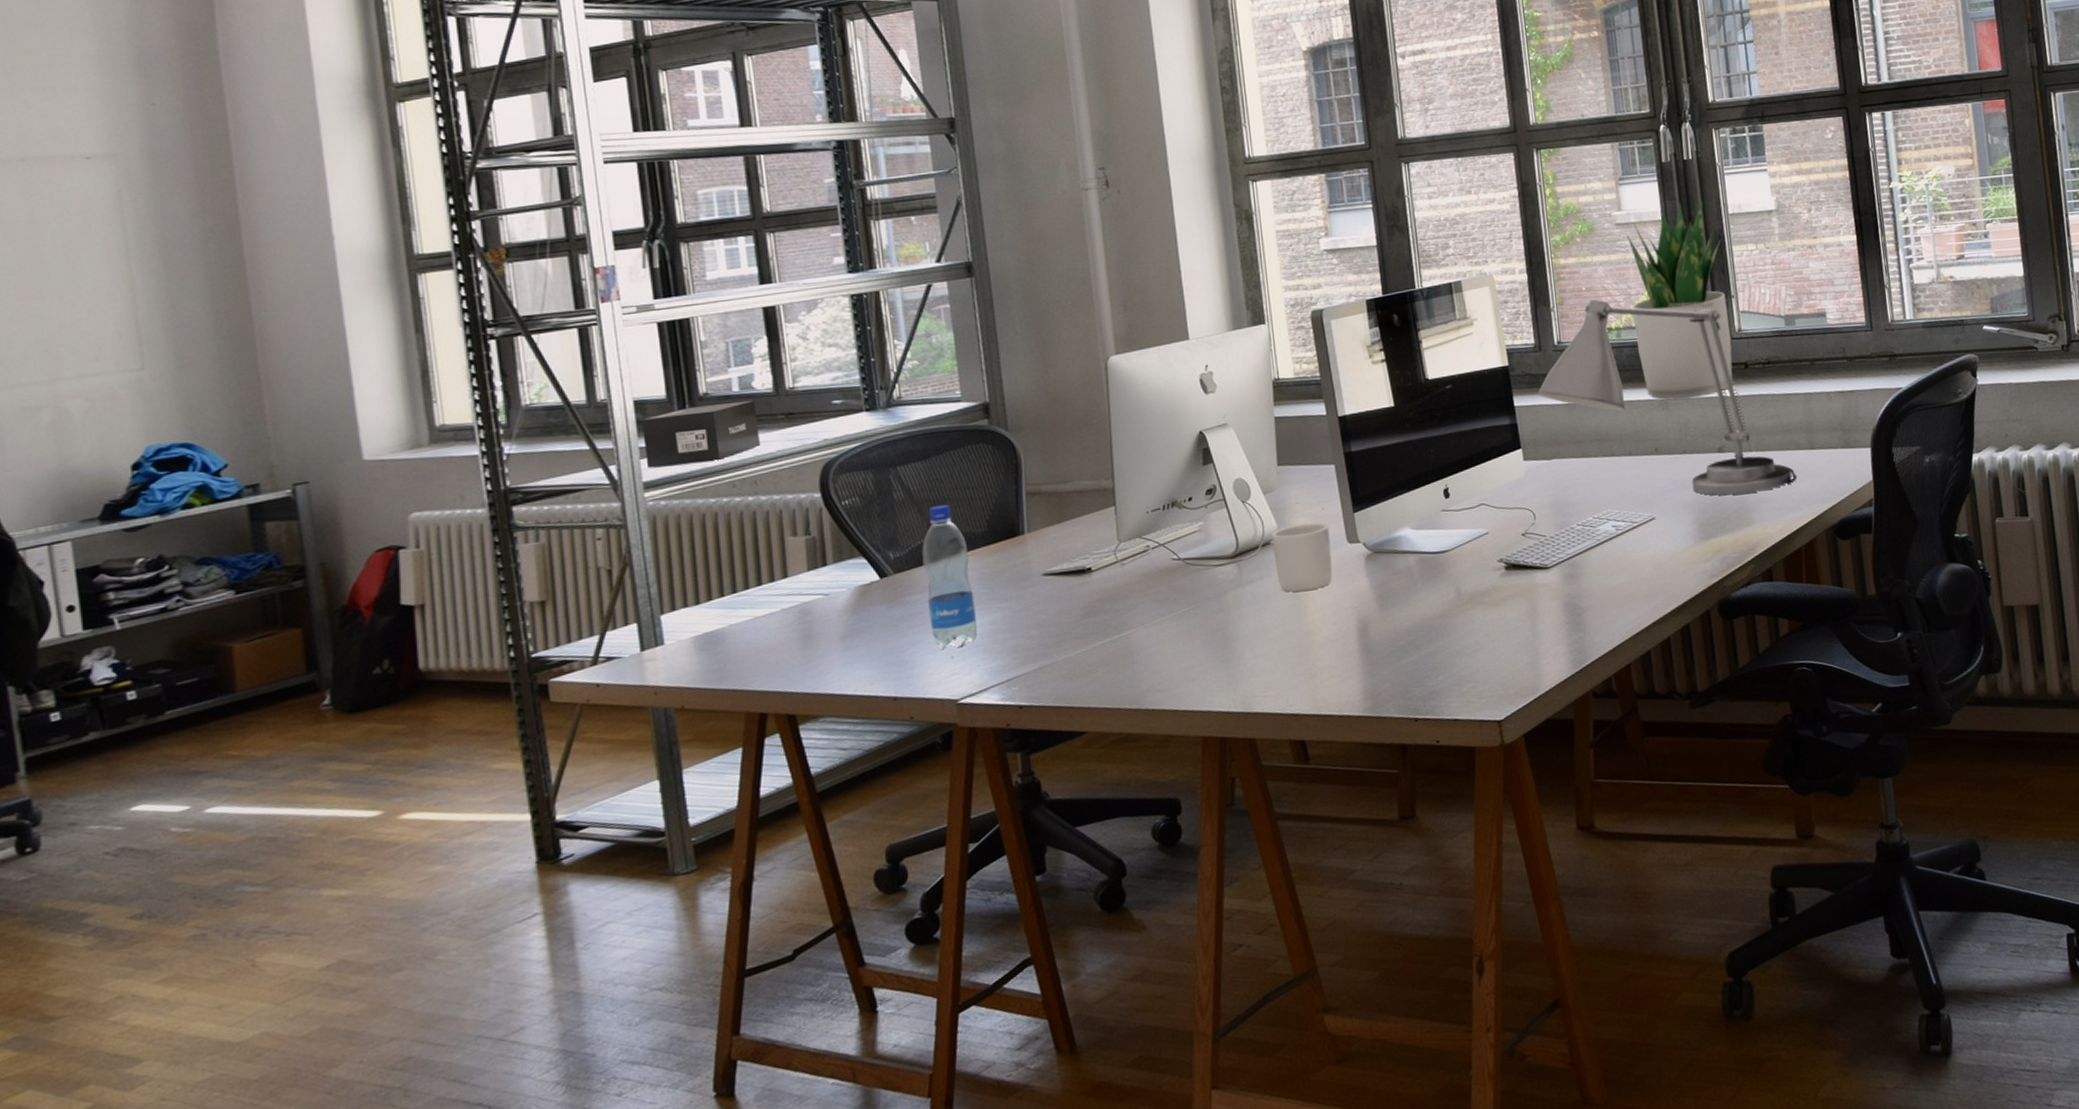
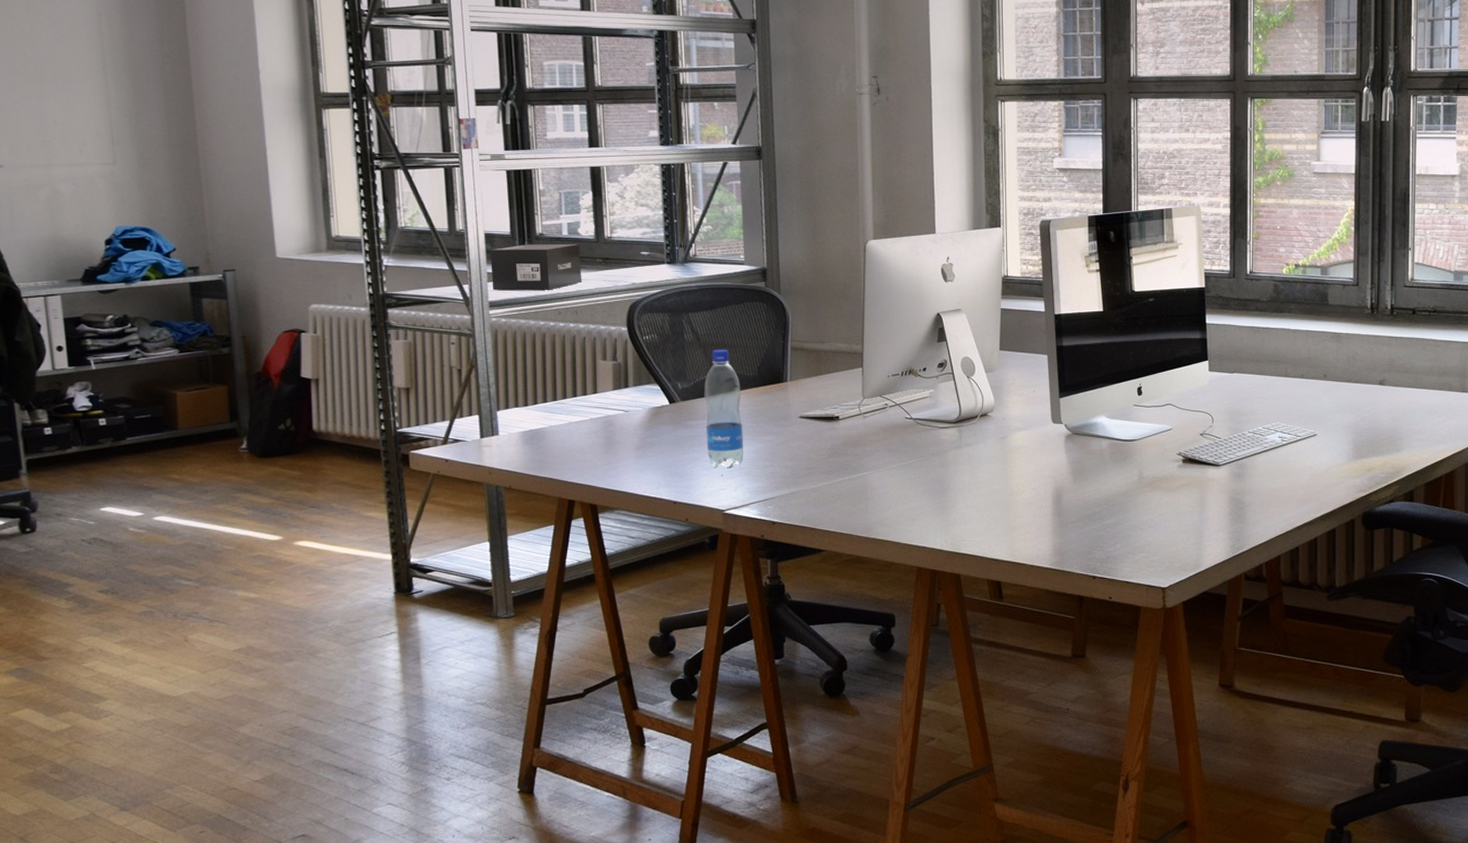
mug: present [1271,522,1333,592] -> none [989,402,1038,459]
desk lamp: present [1537,299,1797,496] -> none [1227,238,1446,423]
planter: present [1627,200,1733,400] -> none [1319,159,1406,334]

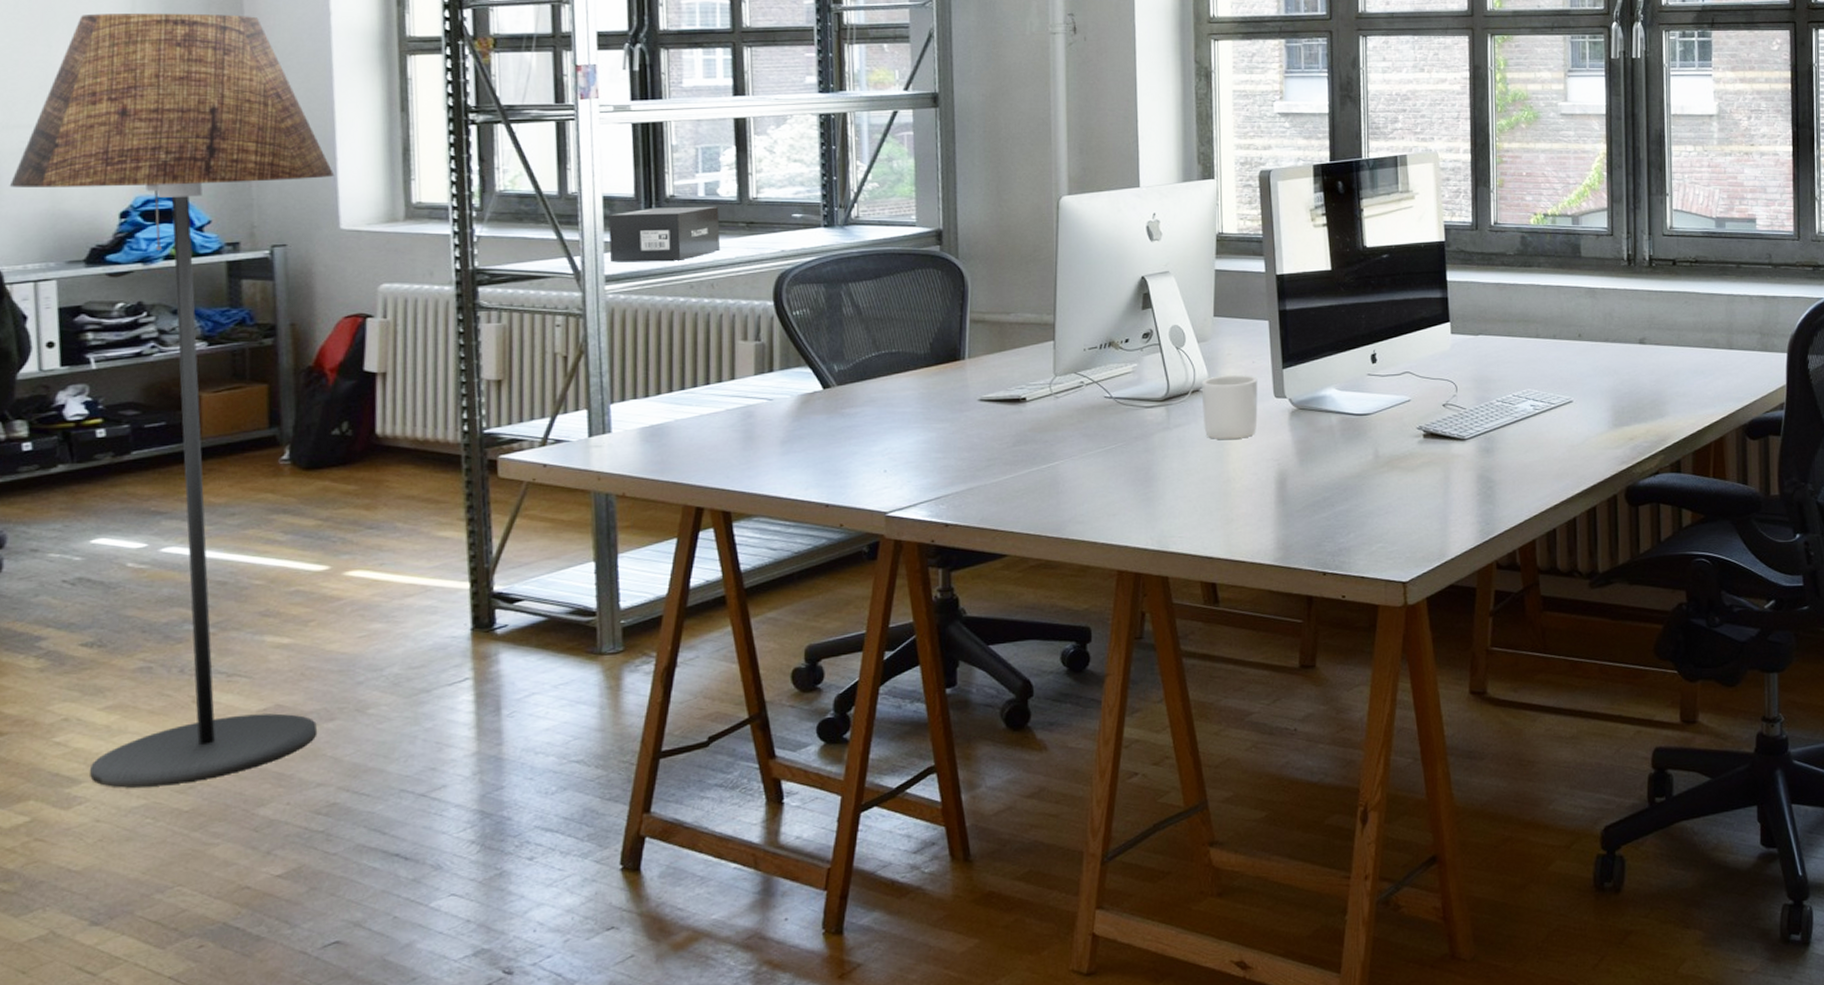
floor lamp: none [19,70,280,706] -> present [9,12,335,788]
bottle: present [704,349,744,467] -> none [865,323,912,462]
mug: none [989,402,1038,459] -> present [1201,375,1258,440]

